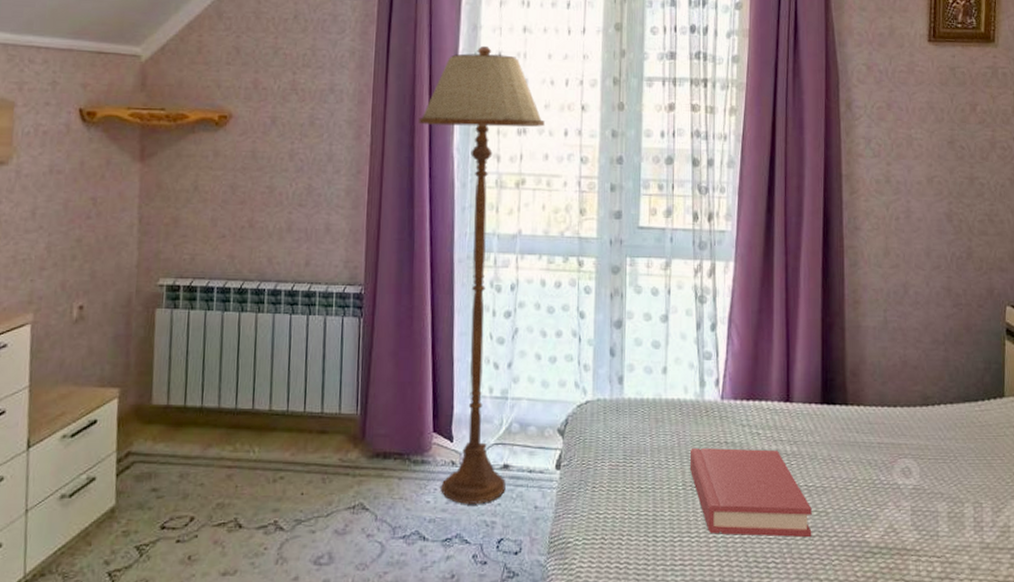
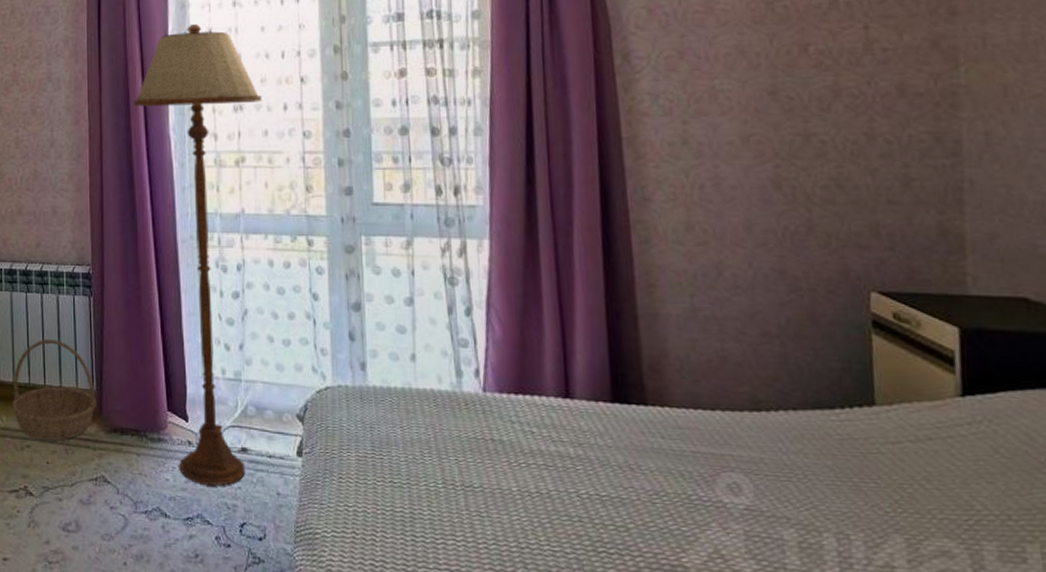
basket: none [266,364,360,471] -> present [12,339,97,441]
hardback book: present [689,447,812,537] -> none [449,443,609,554]

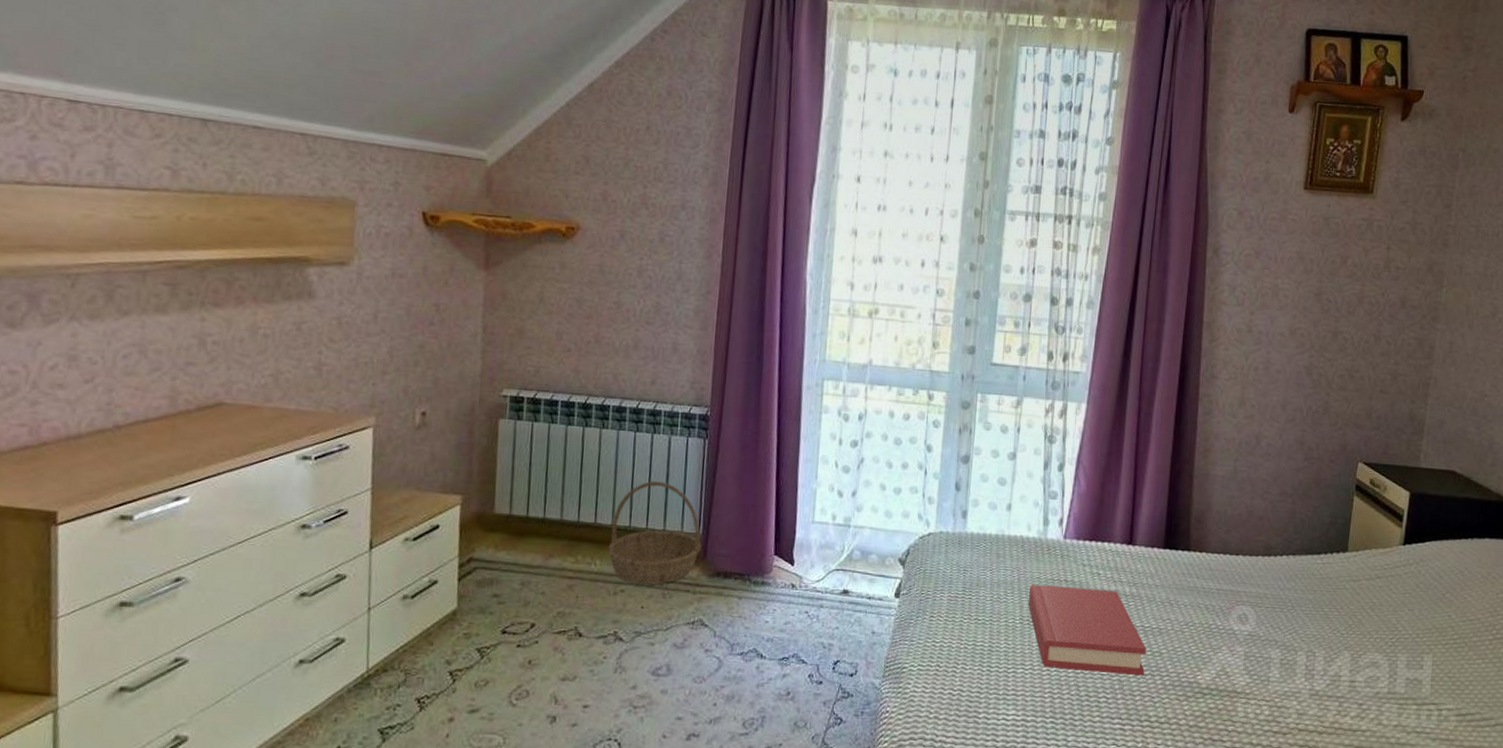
floor lamp: present [133,23,262,486] -> none [771,168,902,626]
hardback book: none [449,443,609,554] -> present [1027,583,1146,675]

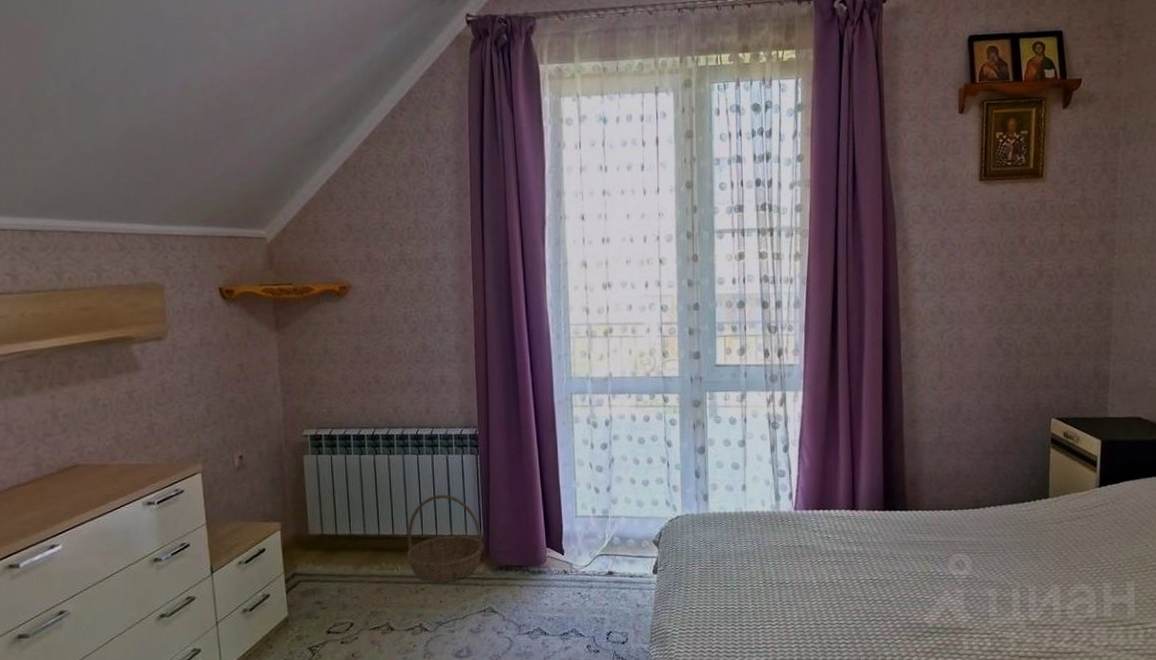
hardback book: present [1027,583,1146,675] -> none [768,550,877,622]

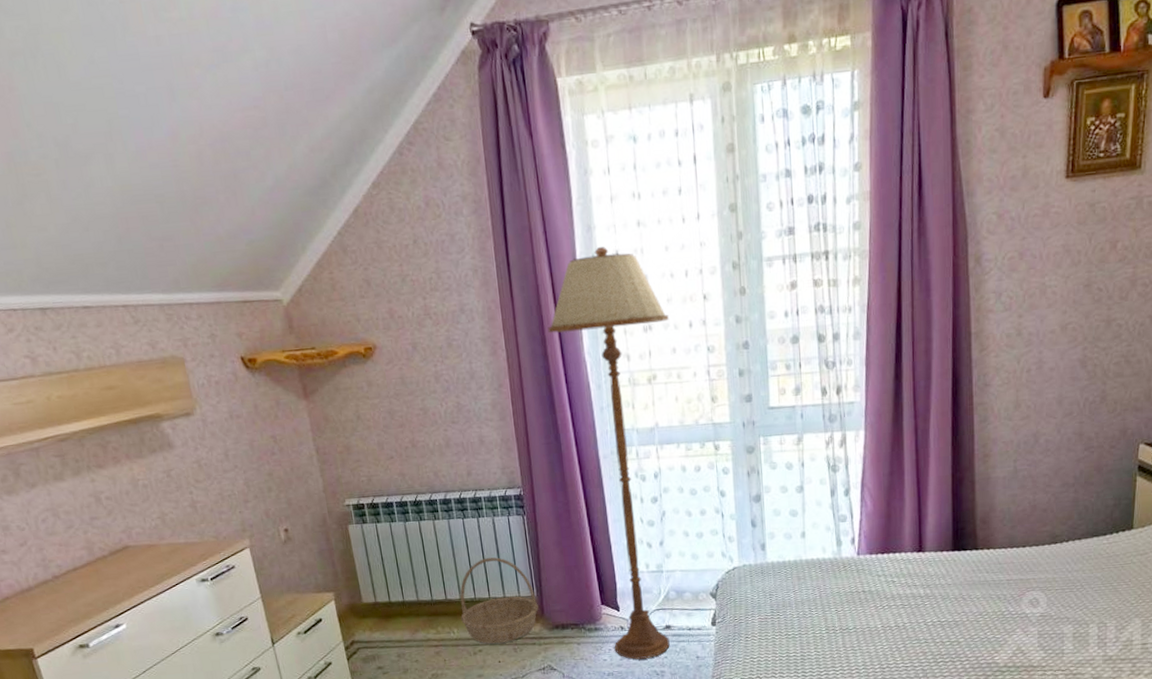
floor lamp: none [514,210,627,605] -> present [548,246,670,659]

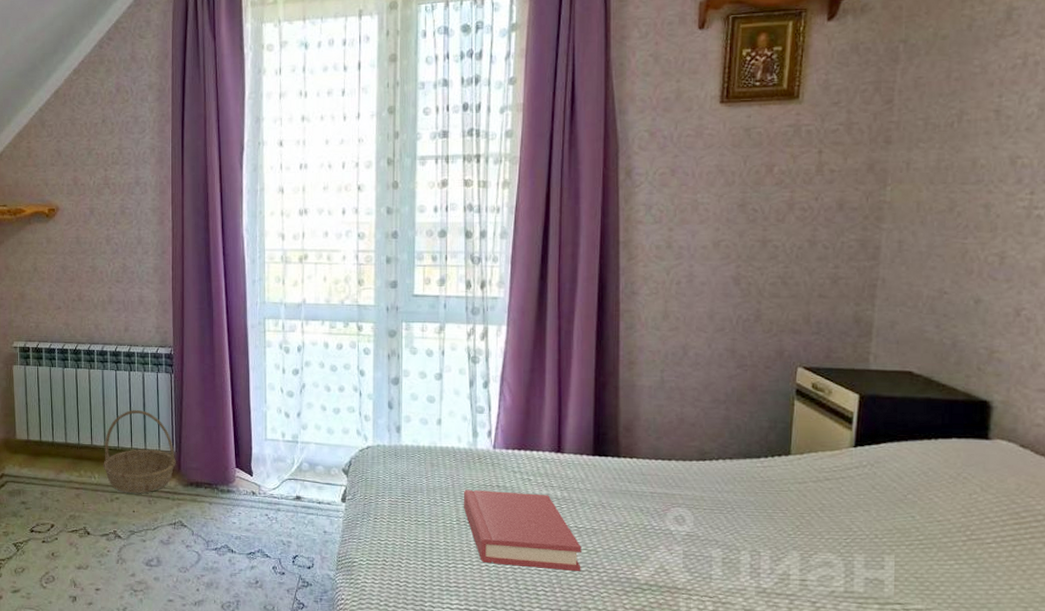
floor lamp: present [548,246,670,659] -> none [212,136,324,527]
hardback book: none [831,594,945,667] -> present [463,489,581,571]

